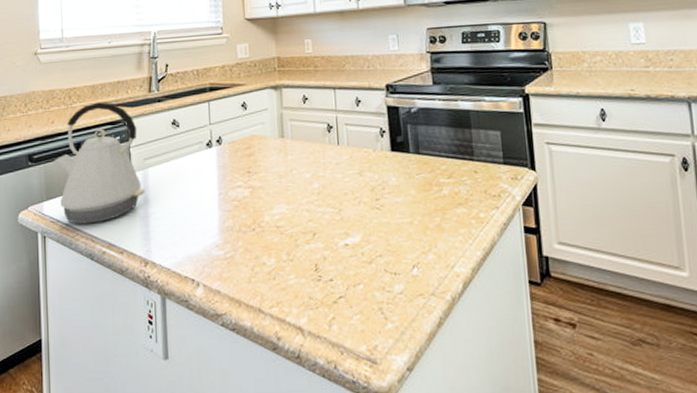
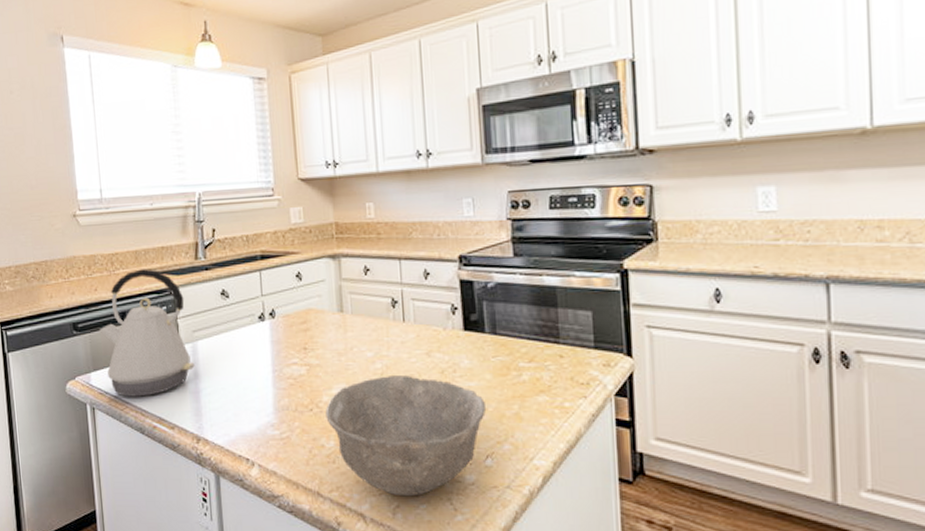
bowl: none [267,194,412,309] -> present [325,376,486,497]

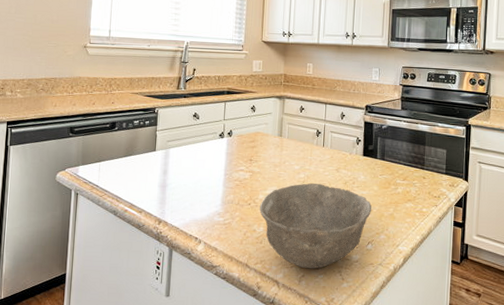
kettle: present [99,269,195,397] -> none [92,92,165,187]

